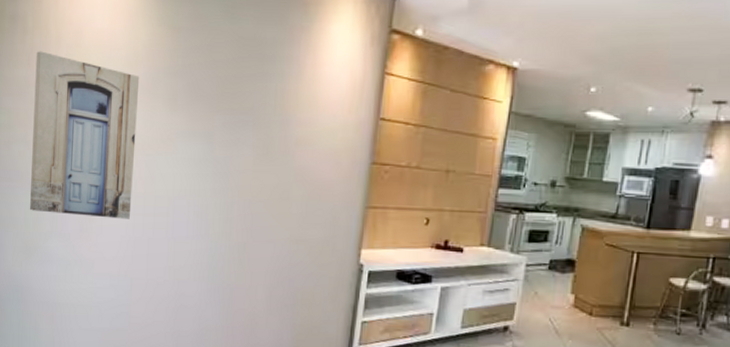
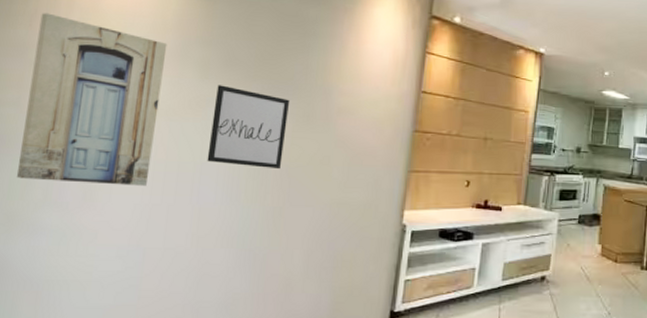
wall art: none [178,117,251,204] -> present [207,85,290,170]

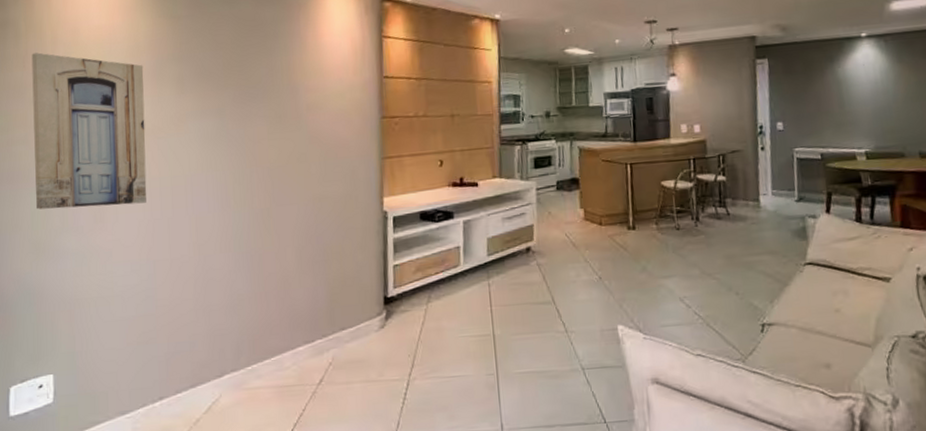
wall art: present [207,85,290,170] -> none [193,97,263,174]

